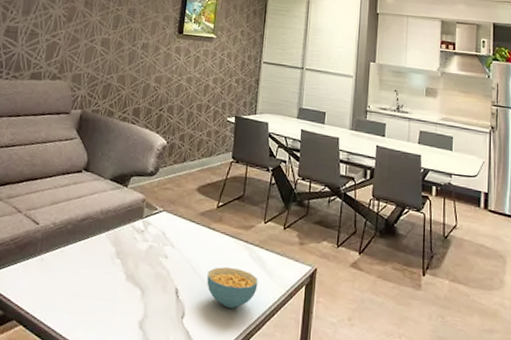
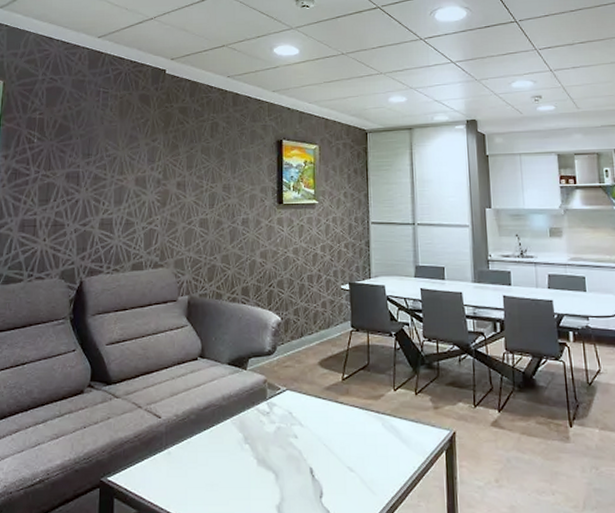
cereal bowl: present [207,267,258,308] -> none [341,441,395,482]

